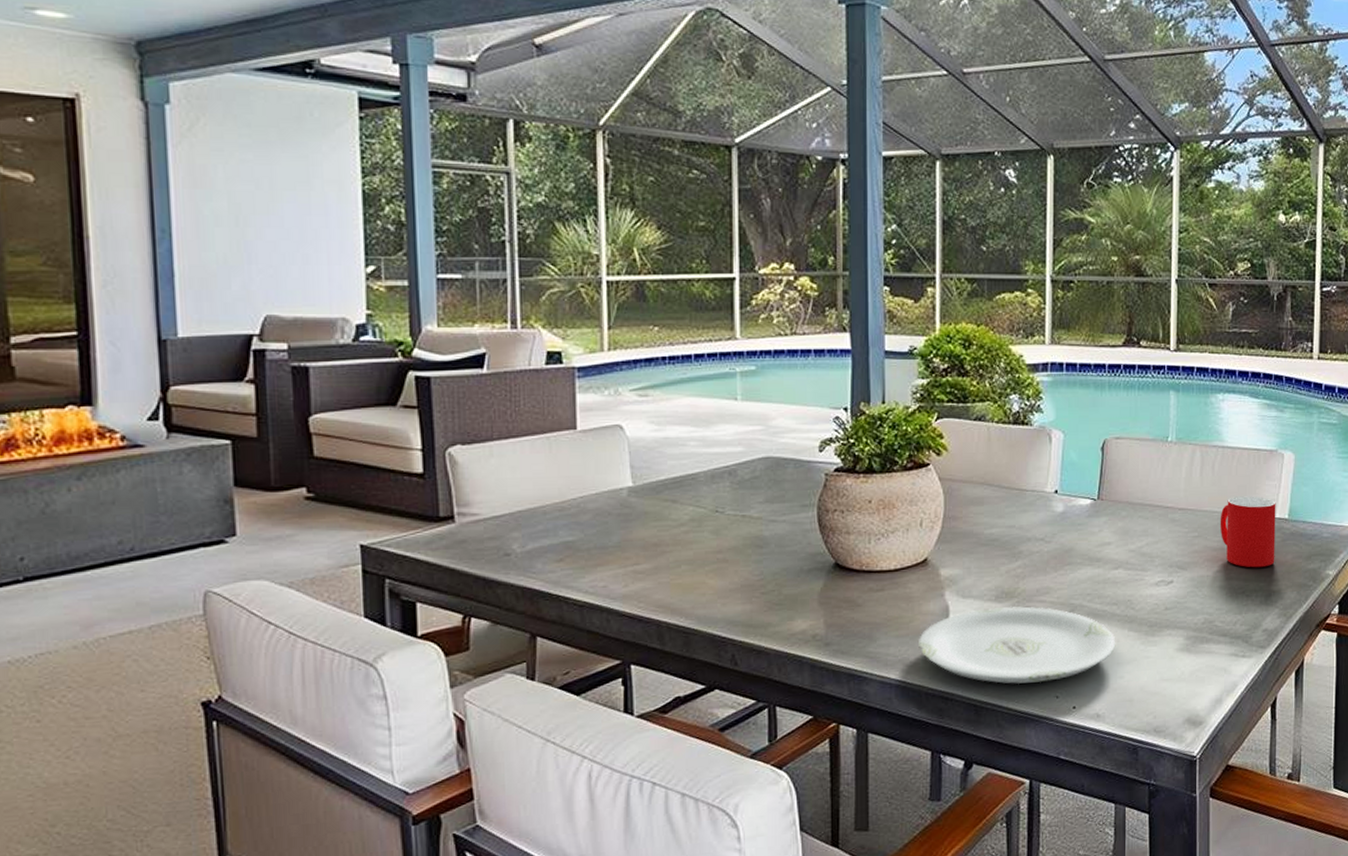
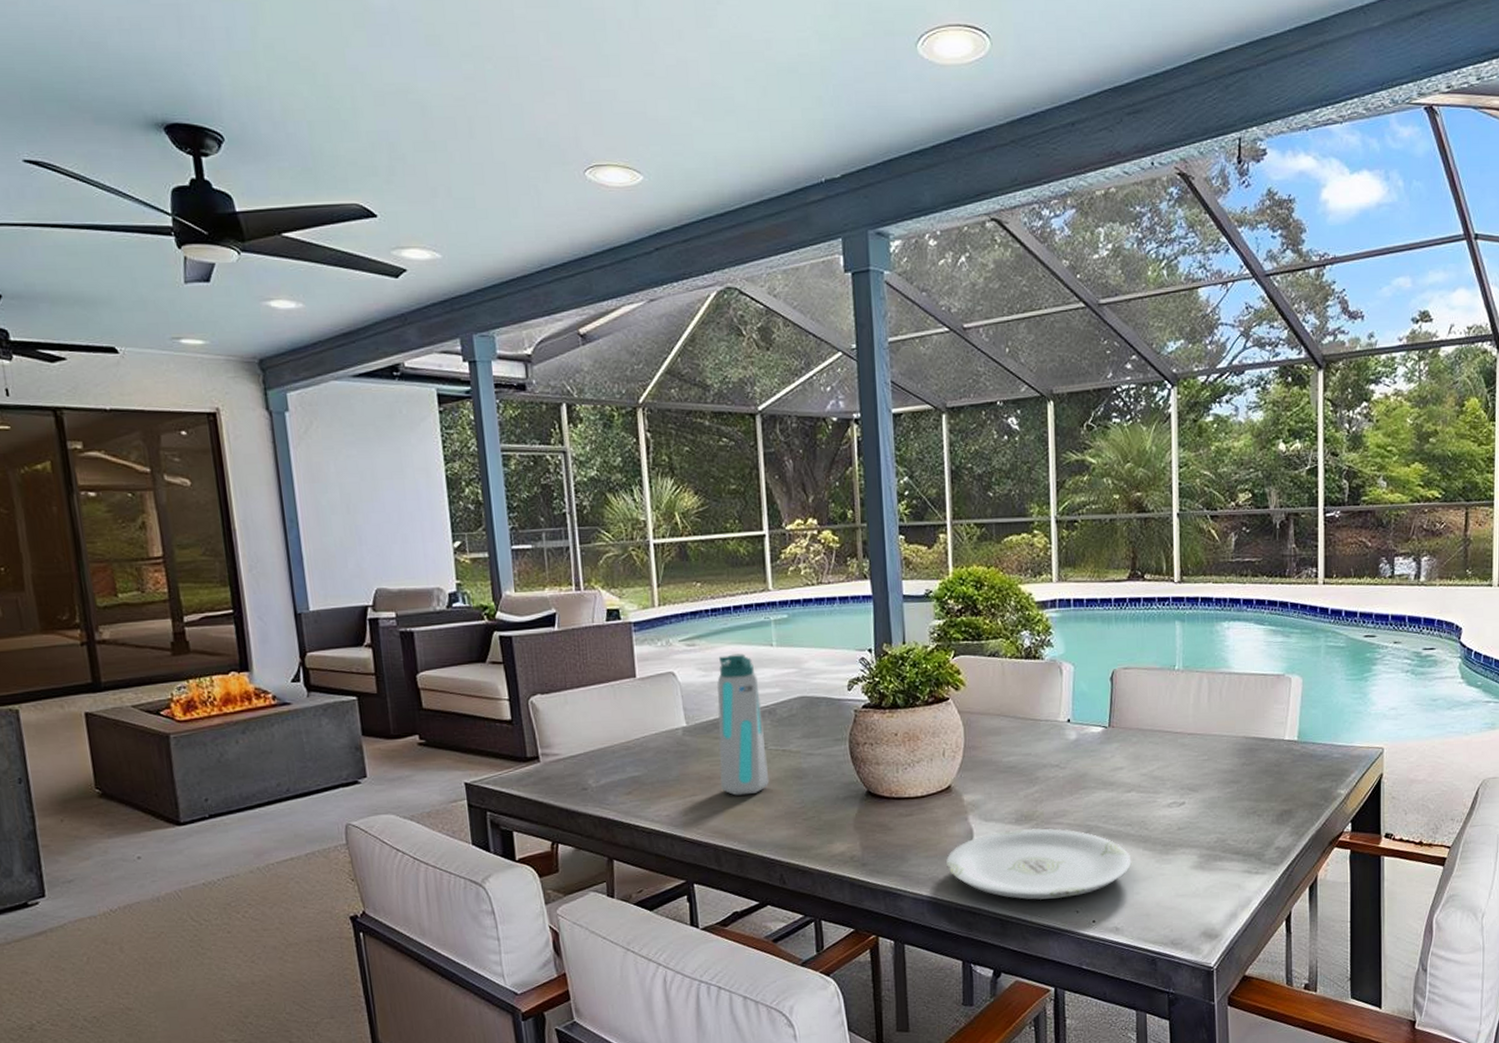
water bottle: none [668,407,725,566] -> present [716,653,770,796]
cup: present [1220,496,1276,568] -> none [1229,719,1285,789]

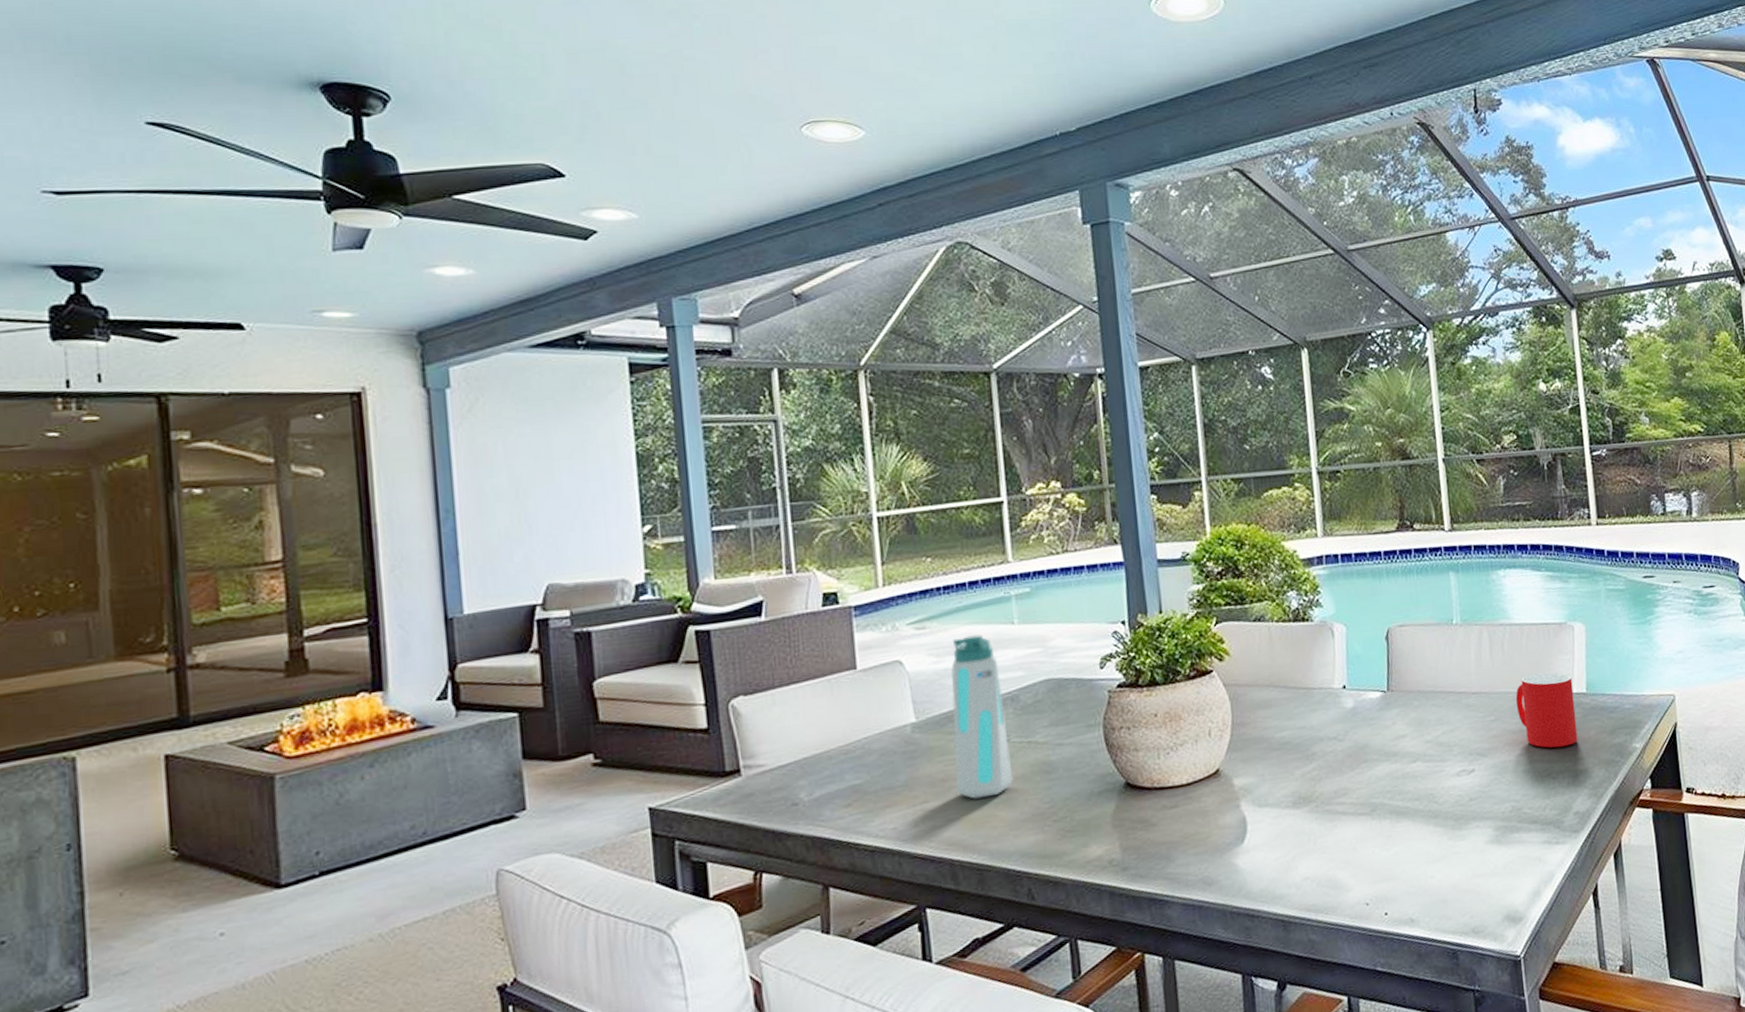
plate: present [945,828,1132,900] -> none [1217,810,1423,895]
cup: none [1229,719,1285,789] -> present [1515,672,1578,748]

